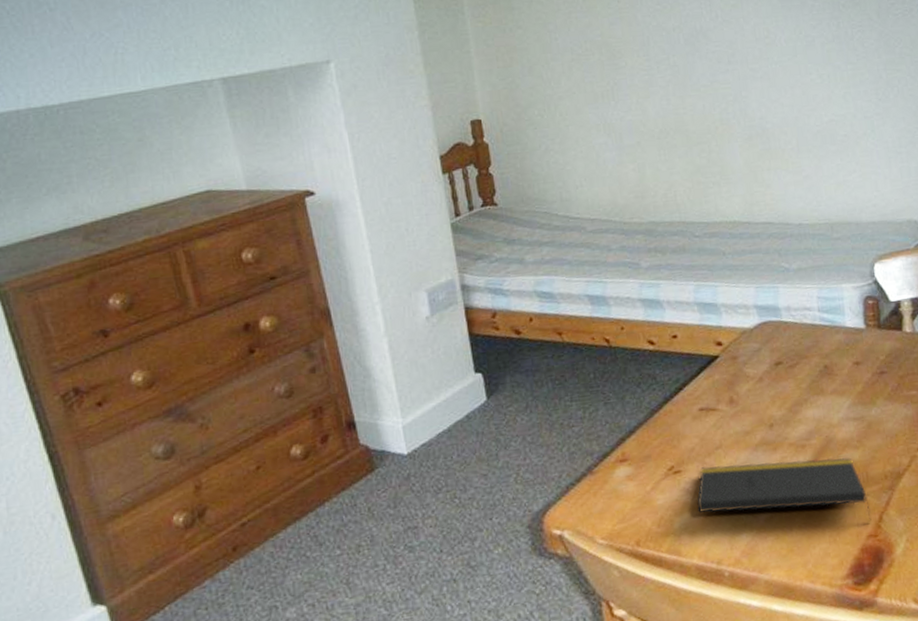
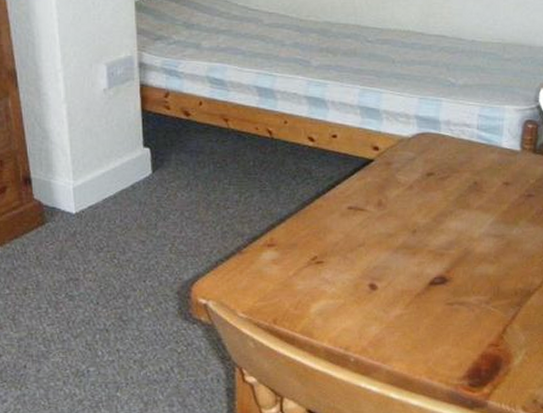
notepad: present [697,457,872,520] -> none [334,261,496,331]

